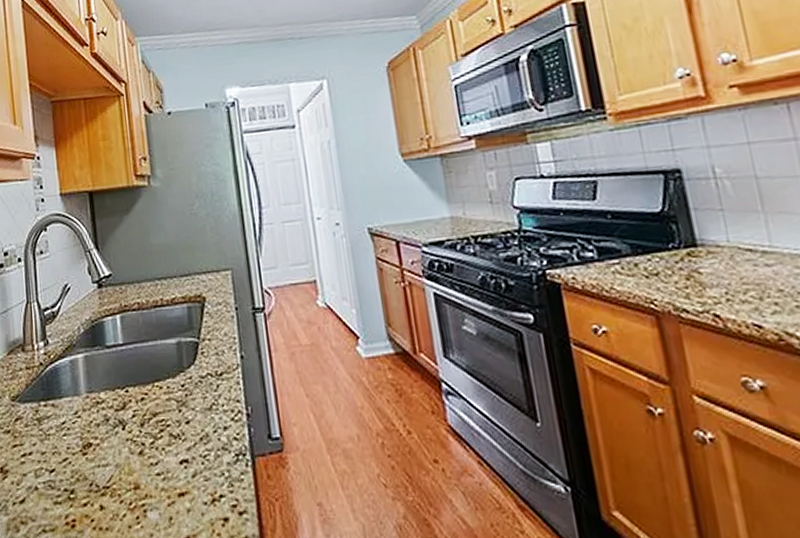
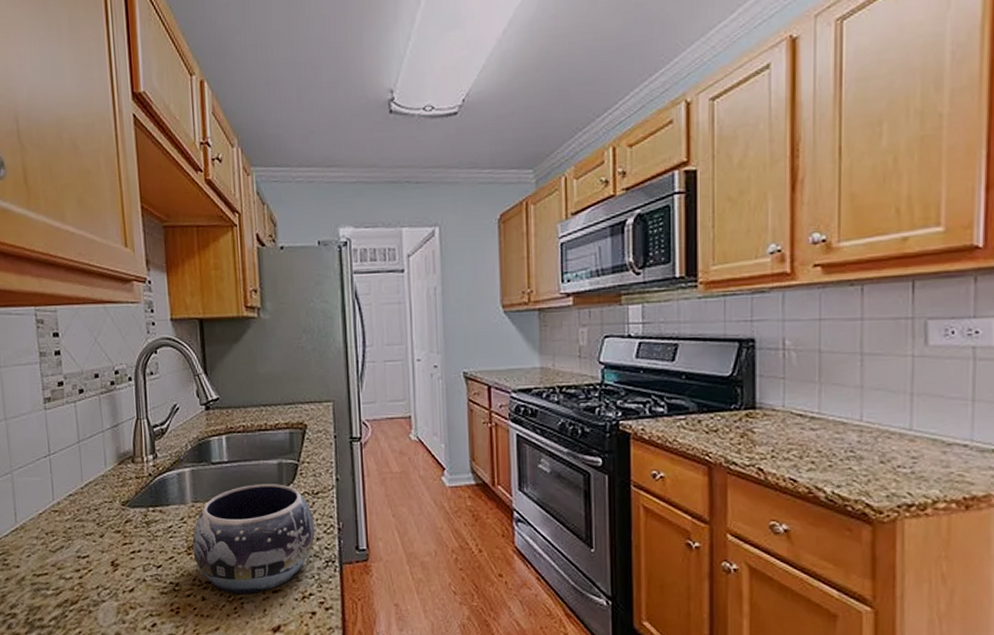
decorative bowl: none [87,366,222,500] -> present [192,484,315,594]

